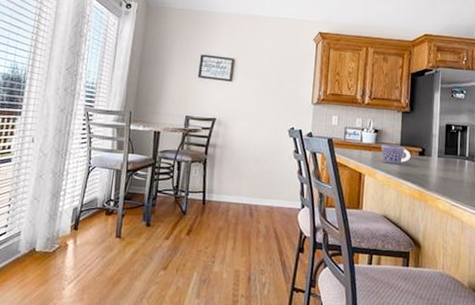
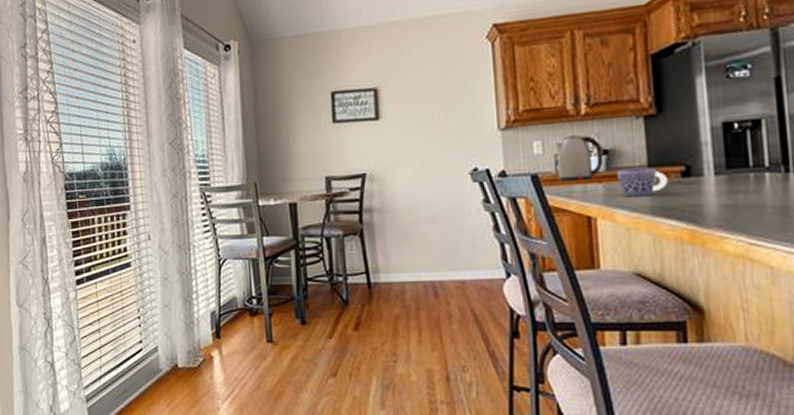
kettle: none [344,116,375,149] -> present [556,135,604,183]

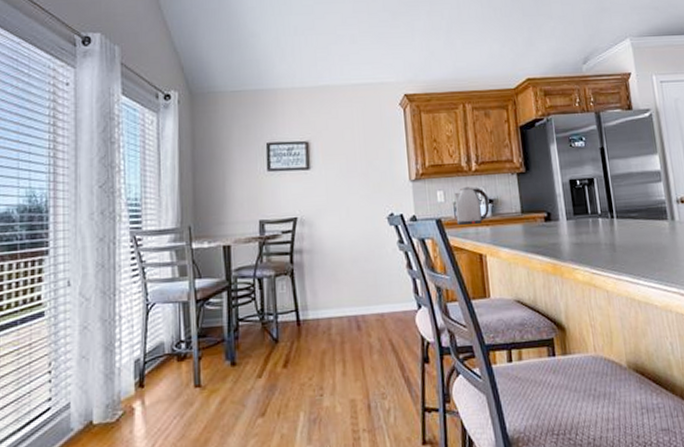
cup: present [616,167,668,197] -> none [499,214,536,238]

